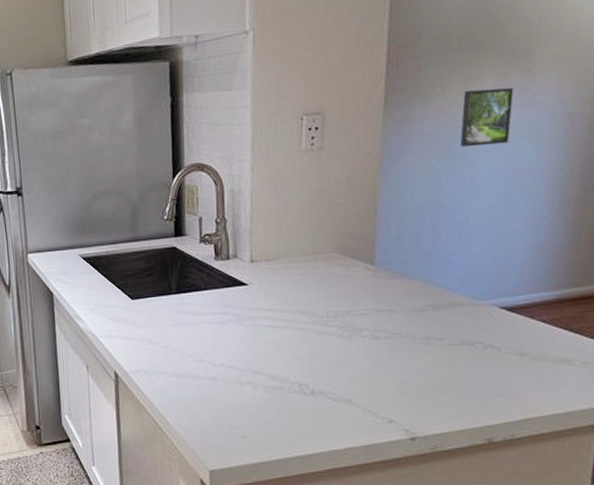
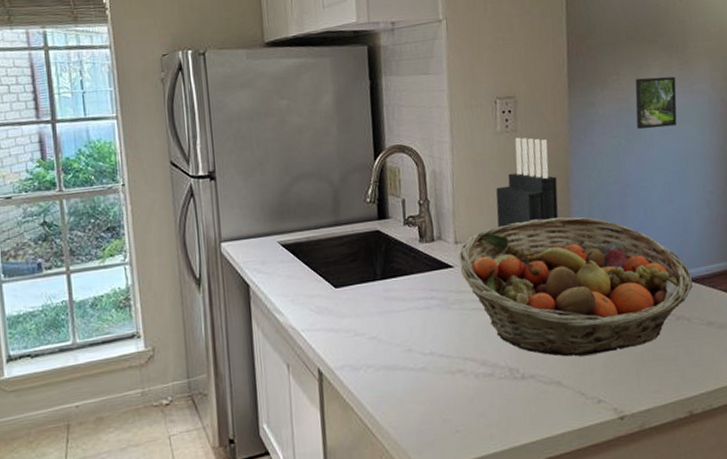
fruit basket: none [253,239,508,378] -> present [458,217,694,357]
knife block: none [295,156,364,259] -> present [496,137,559,238]

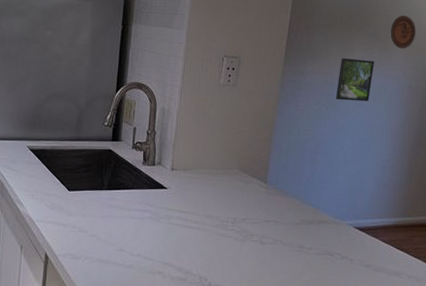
fruit basket: present [458,217,694,357] -> none [172,160,360,276]
knife block: present [496,137,559,238] -> none [209,91,263,175]
decorative plate: none [687,17,719,58] -> present [390,15,416,49]

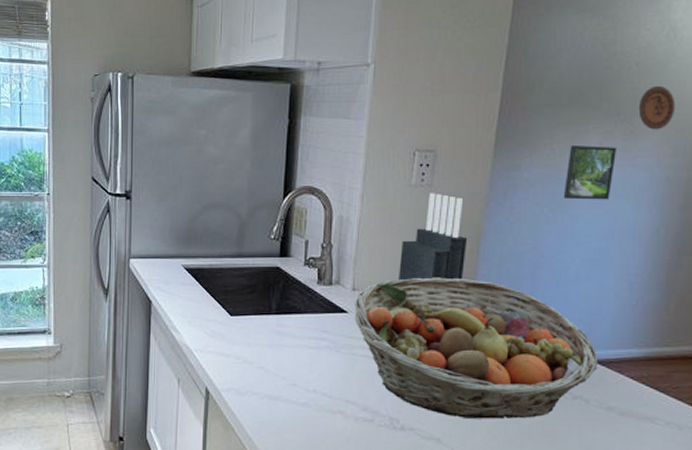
fruit basket: none [172,160,360,276] -> present [354,277,598,419]
knife block: none [209,91,263,175] -> present [399,193,468,295]

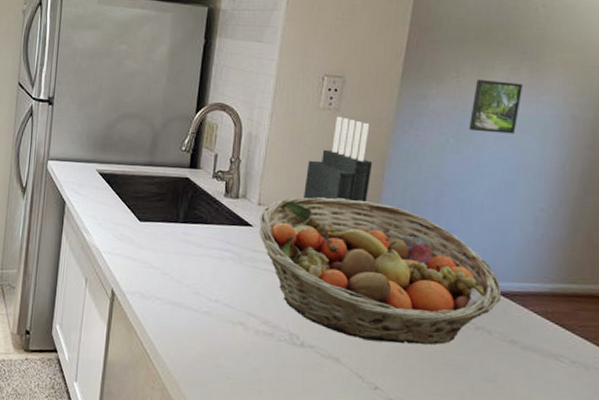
decorative plate: present [638,85,676,130] -> none [545,27,582,70]

